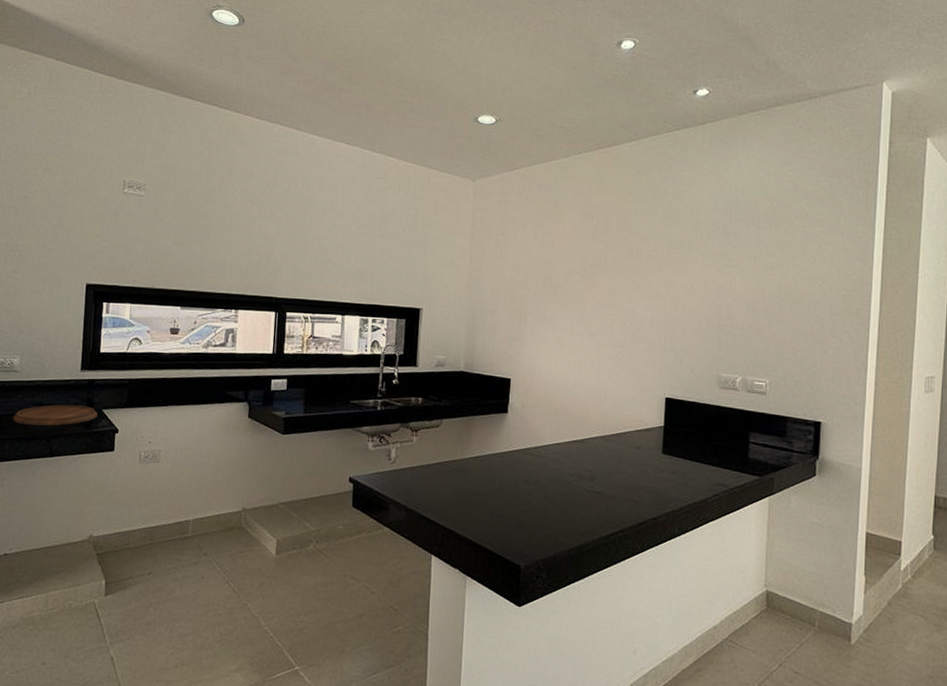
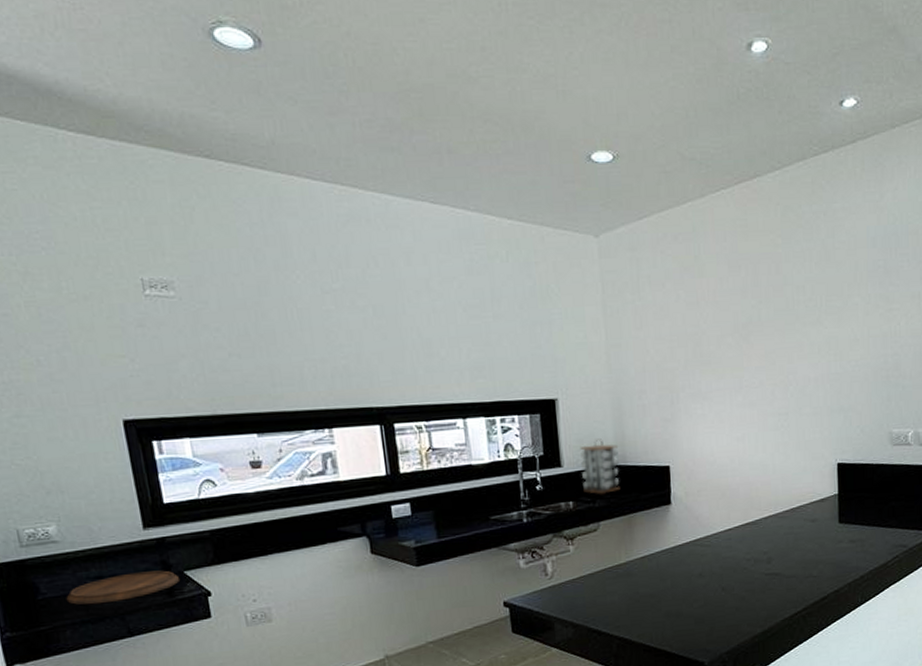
spice rack: none [432,345,467,396] -> present [580,437,621,495]

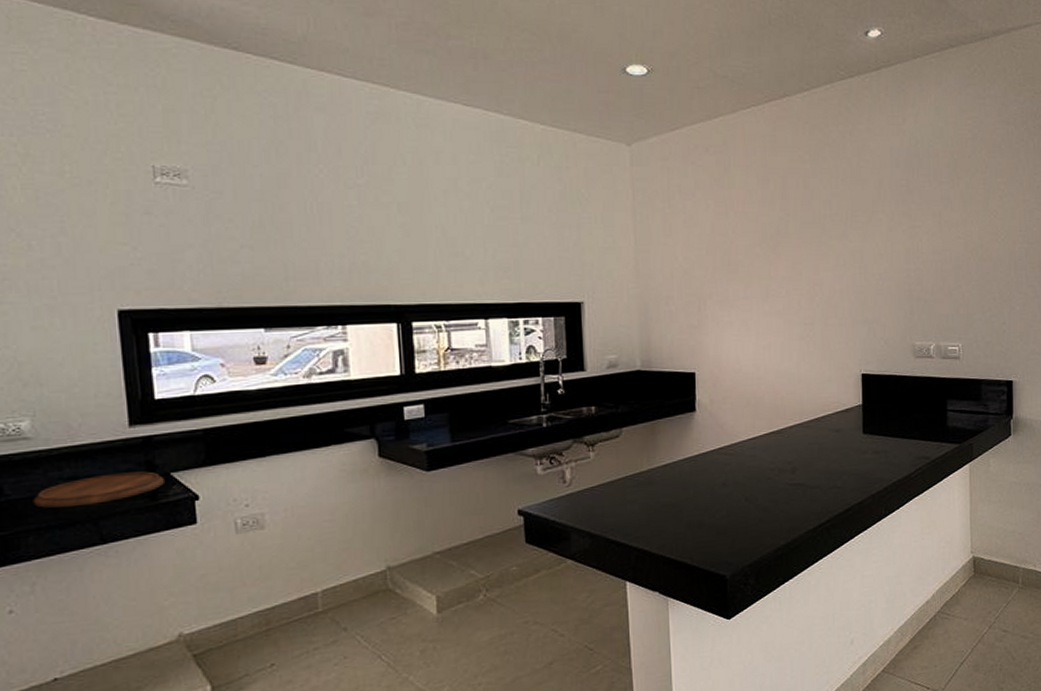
spice rack: present [580,437,621,495] -> none [604,342,645,401]

